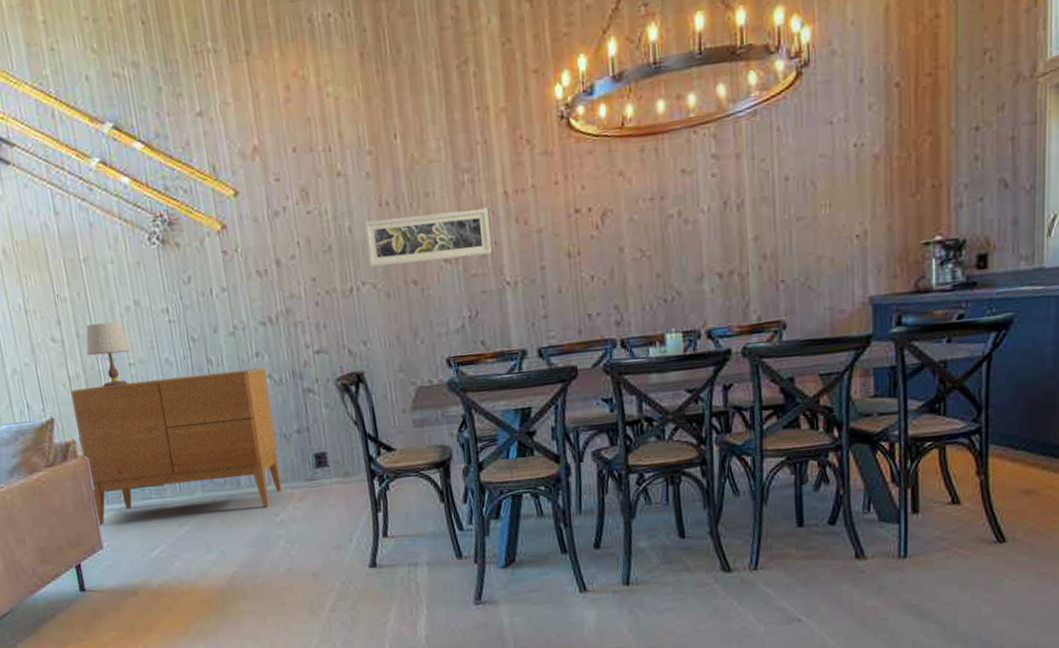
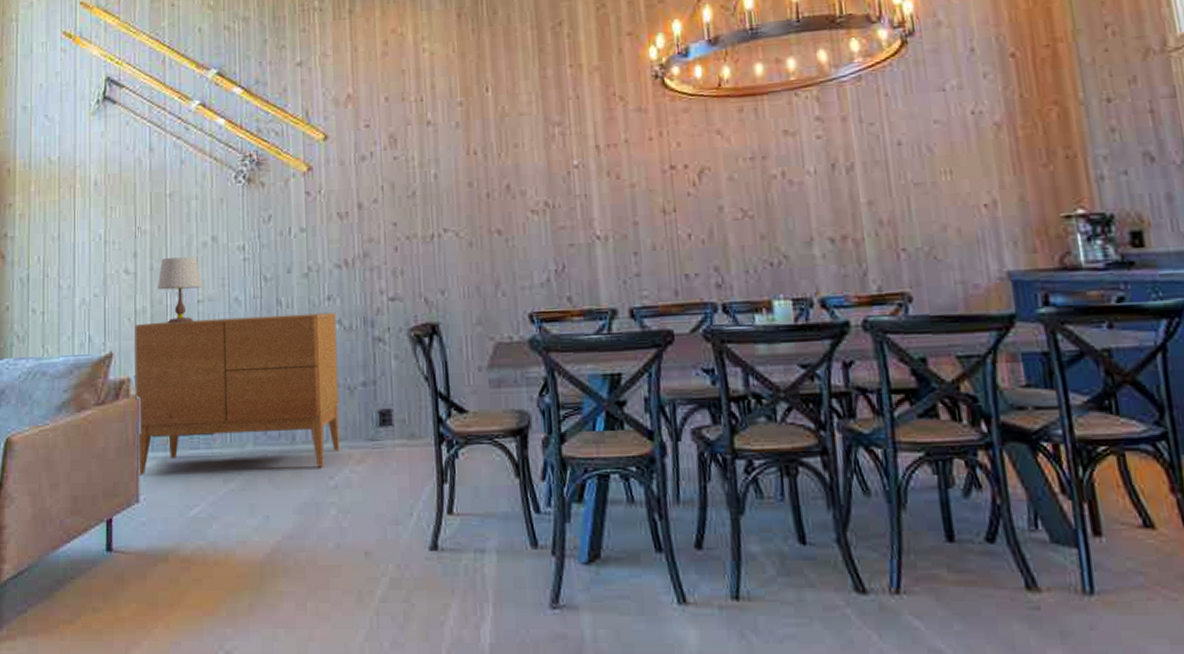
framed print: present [364,209,492,267] -> none [451,161,581,215]

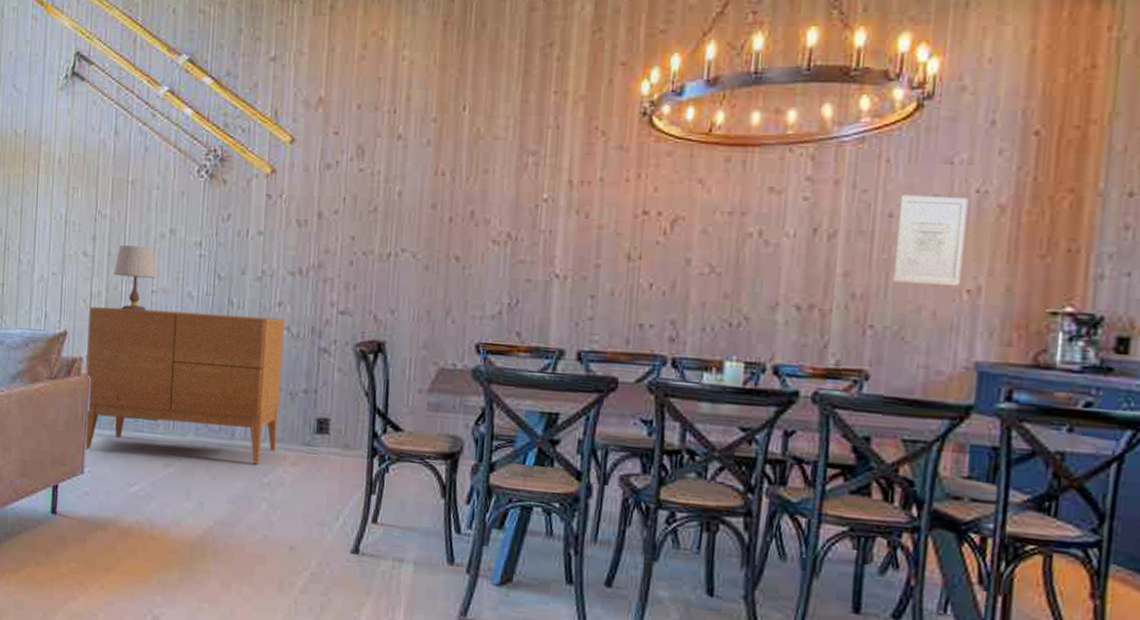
wall art: none [904,120,977,205] -> present [892,194,969,286]

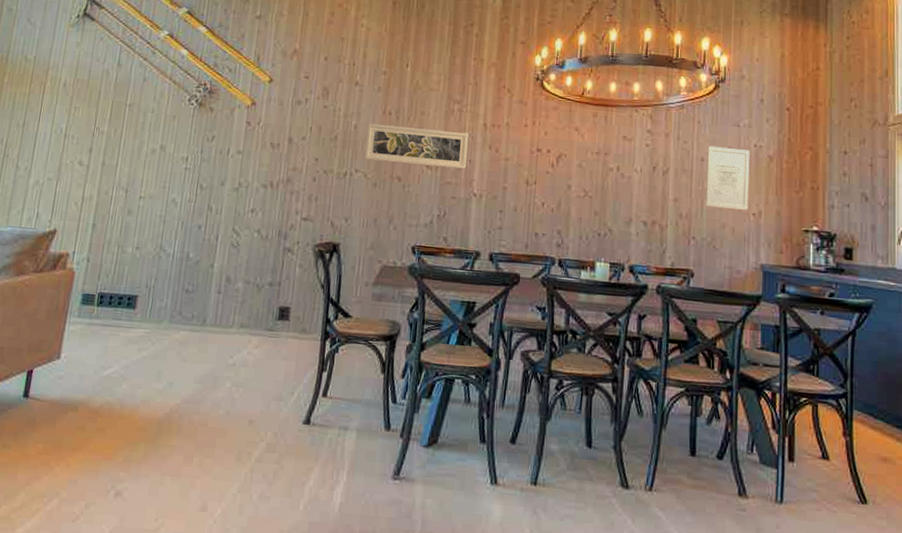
sideboard: present [84,307,285,465] -> none [62,209,256,348]
table lamp: present [113,245,158,312] -> none [105,157,146,215]
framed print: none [413,188,548,242] -> present [365,123,469,169]

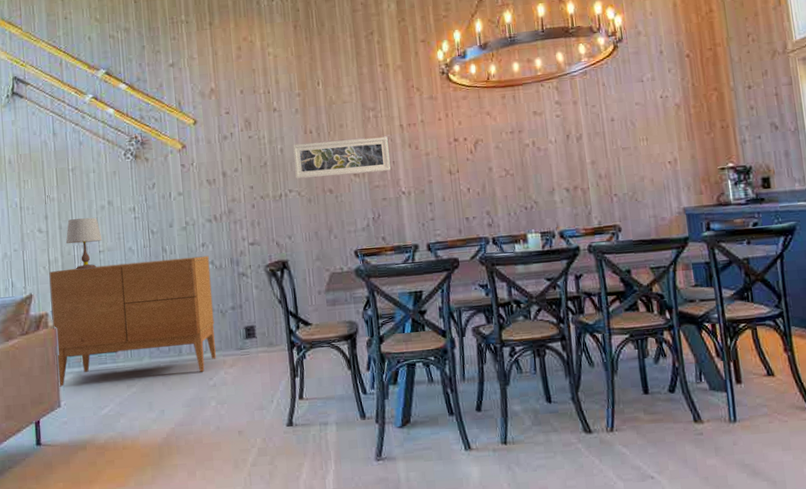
sideboard: none [62,209,256,348] -> present [49,255,216,387]
table lamp: none [105,157,146,215] -> present [65,217,103,270]
wall art: present [706,145,750,210] -> none [616,102,664,163]

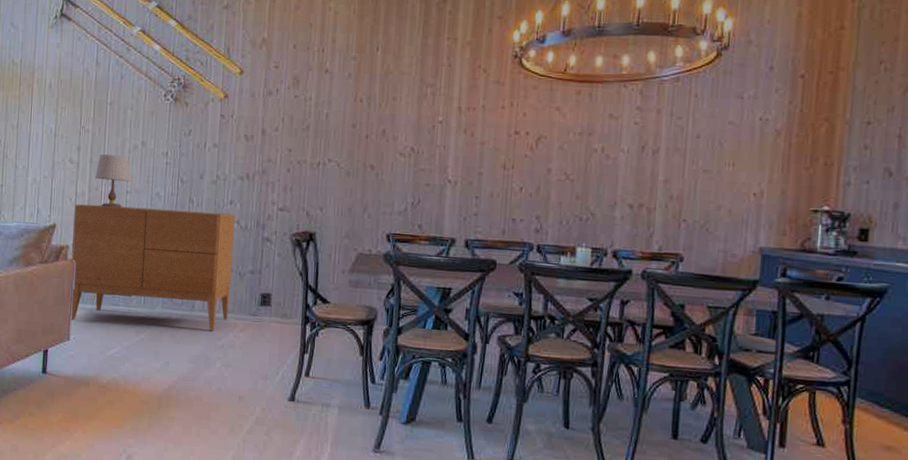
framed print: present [293,137,391,179] -> none [337,111,442,155]

